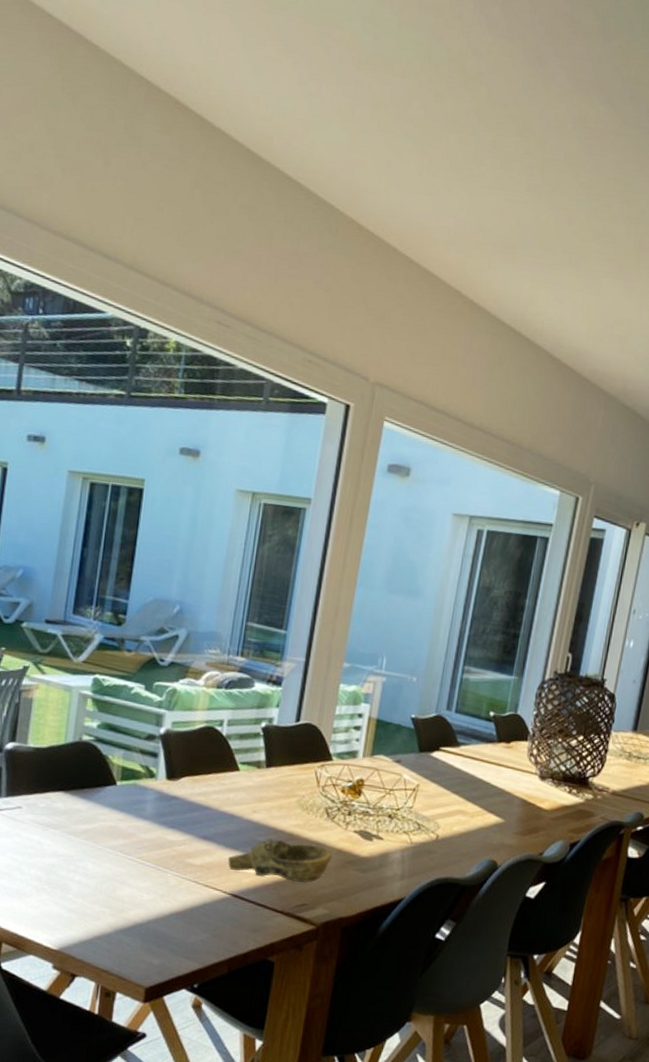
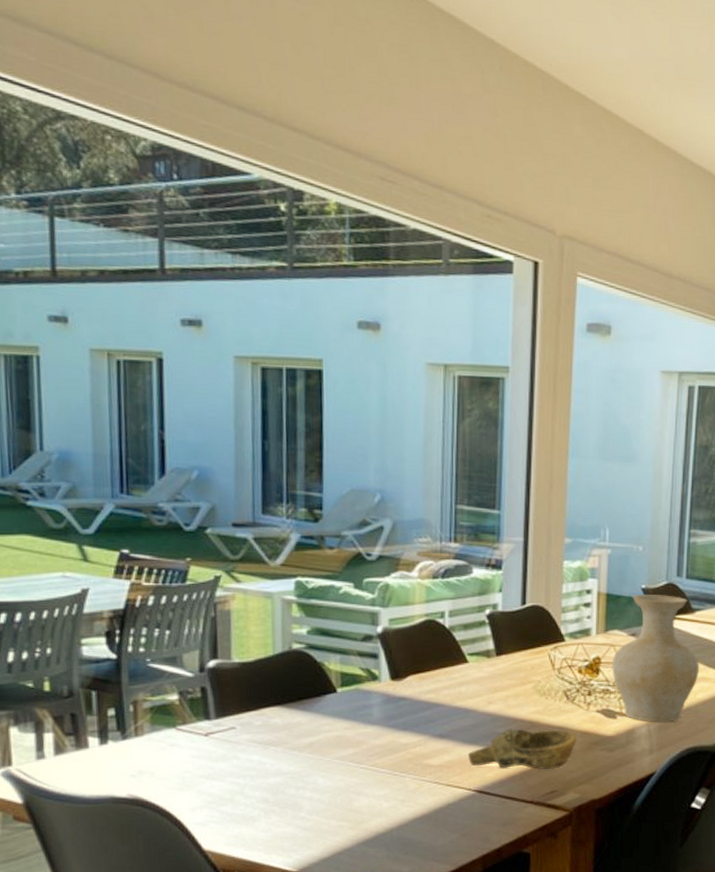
vase: none [373,722,459,850] -> present [612,594,700,722]

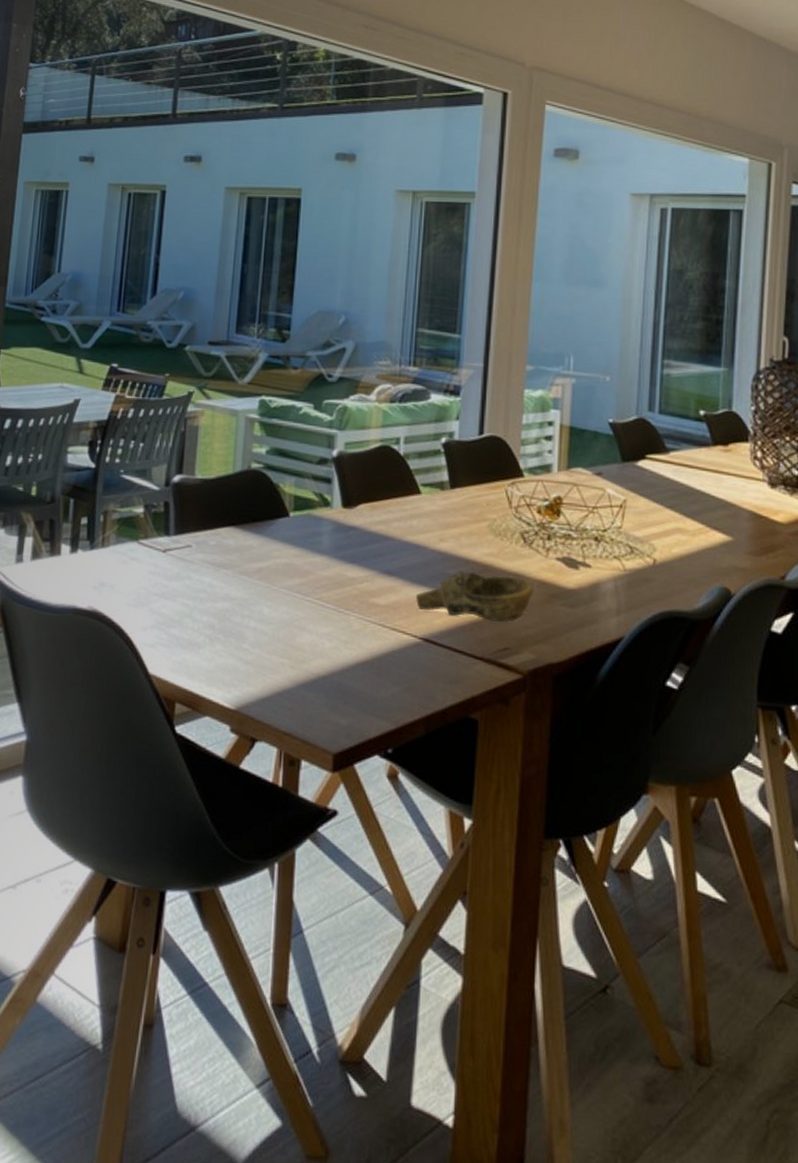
vase: present [612,594,700,722] -> none [574,428,676,578]

